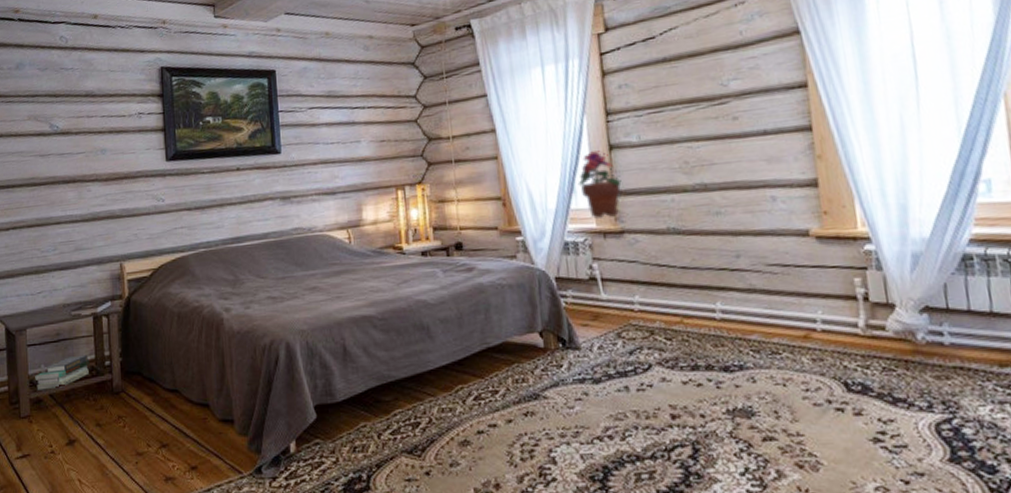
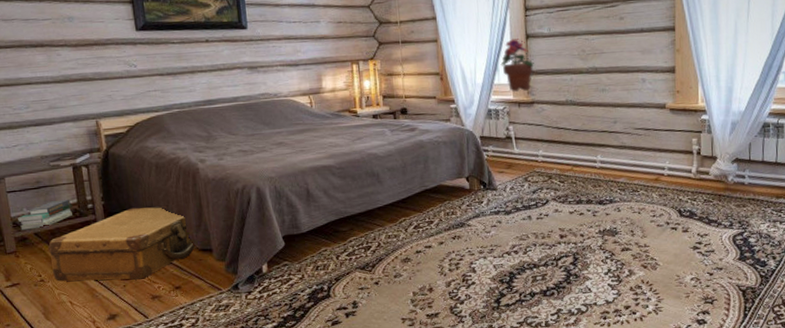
suitcase: none [62,365,217,456] -> present [48,207,197,282]

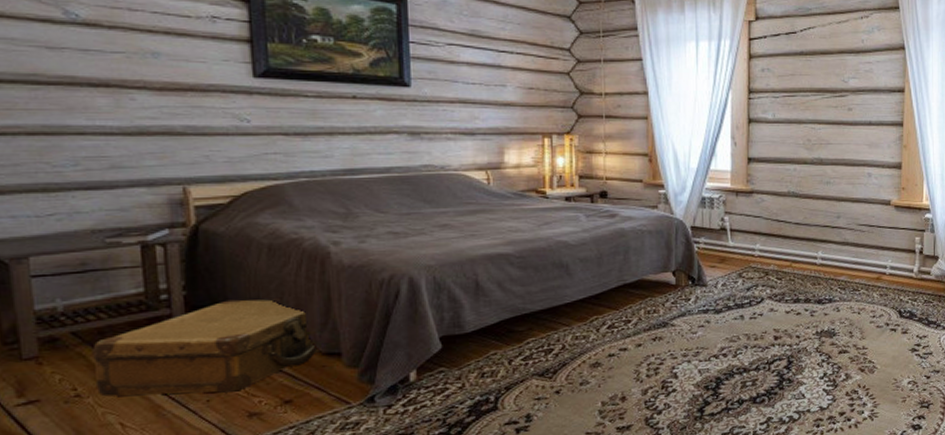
books: present [18,199,73,230] -> none [45,287,136,328]
potted flower: present [500,38,536,93] -> none [718,122,757,181]

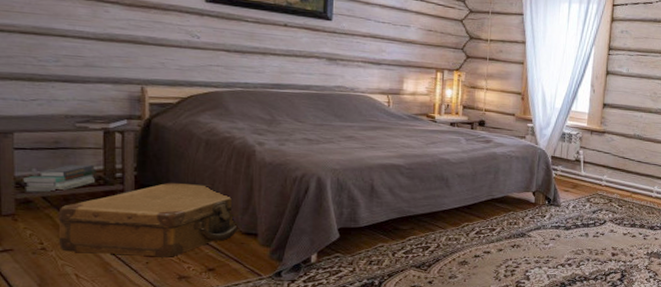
books: none [45,287,136,328] -> present [23,164,96,193]

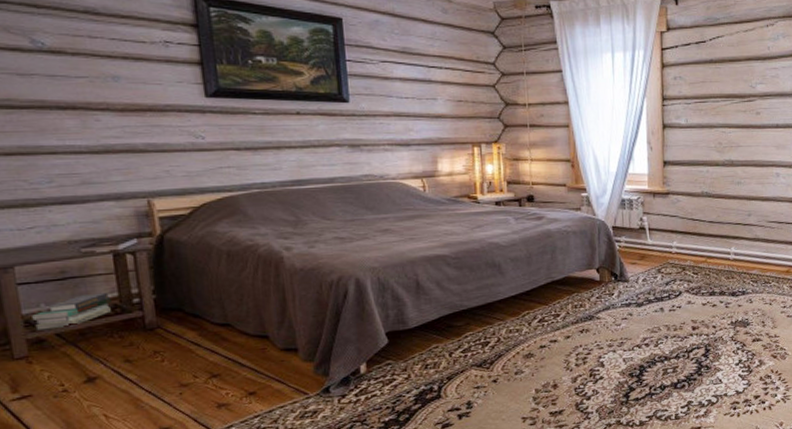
suitcase: present [58,182,240,257] -> none [75,301,279,391]

